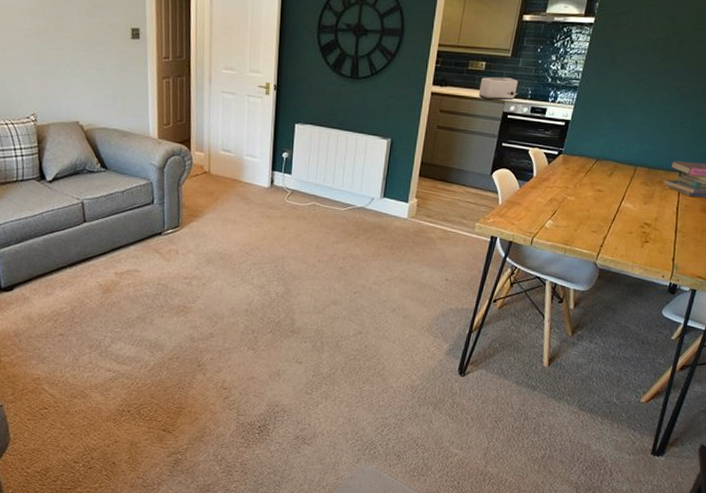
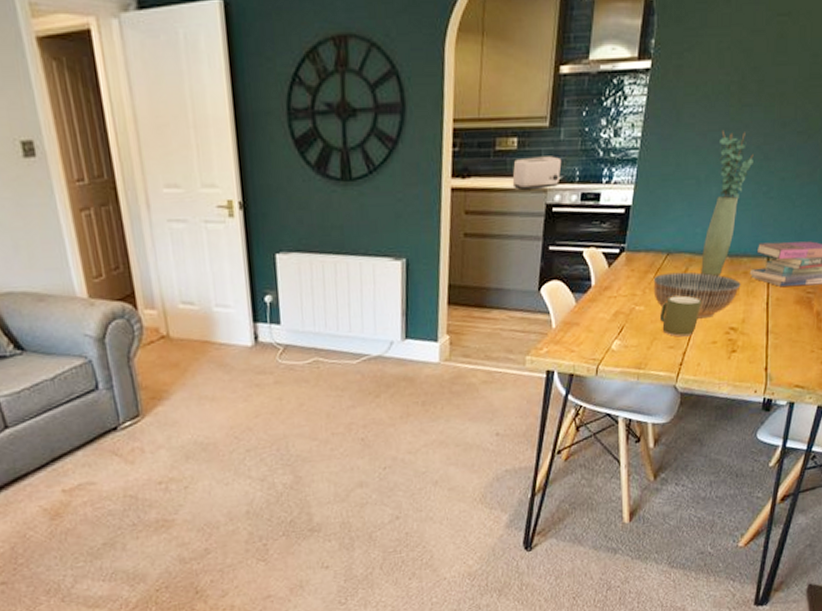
bowl: none [583,174,656,213] -> present [653,272,741,319]
mug: none [587,192,623,225] -> present [661,295,702,337]
vase: none [622,73,673,183] -> present [700,129,754,277]

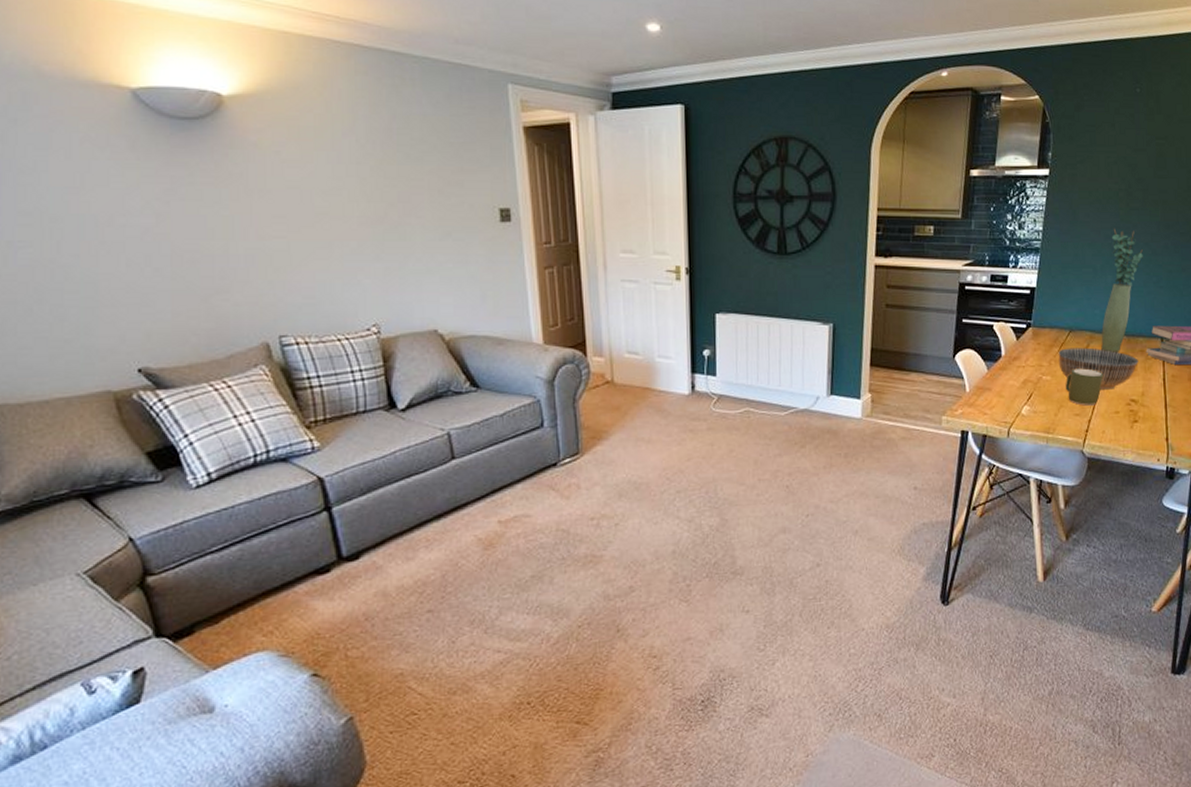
toaster: present [512,156,562,190] -> none [929,242,973,269]

